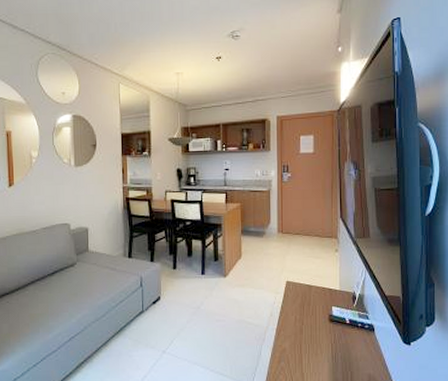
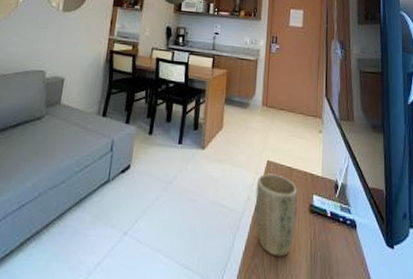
plant pot: none [277,292,318,360] -> present [255,173,298,257]

